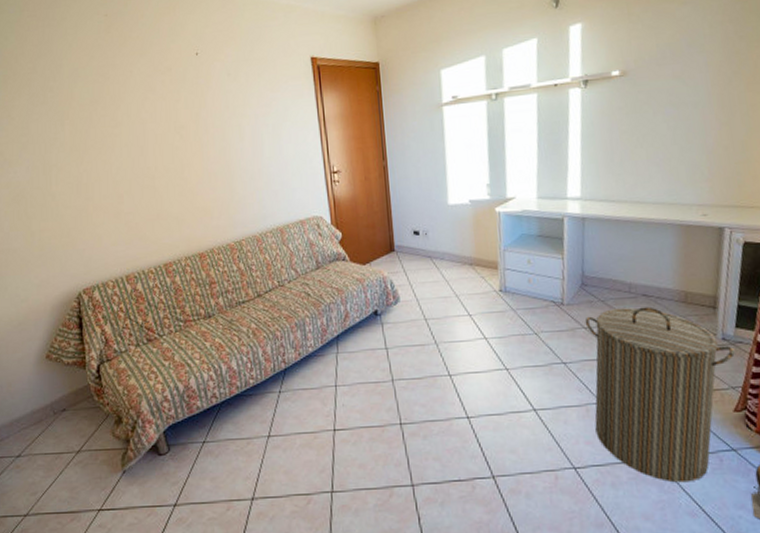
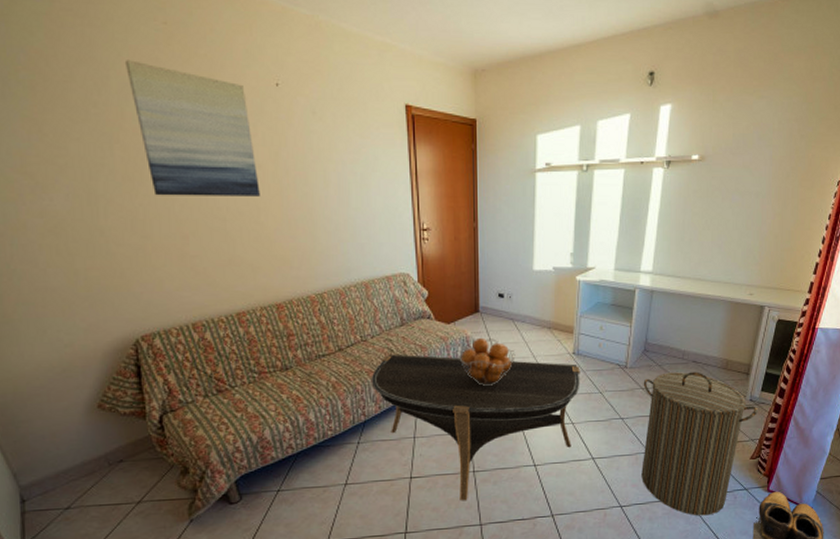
wall art: none [74,49,183,162] -> present [124,60,260,197]
coffee table: none [289,298,512,458] -> present [371,354,580,501]
fruit basket: none [375,277,437,329] -> present [457,337,516,386]

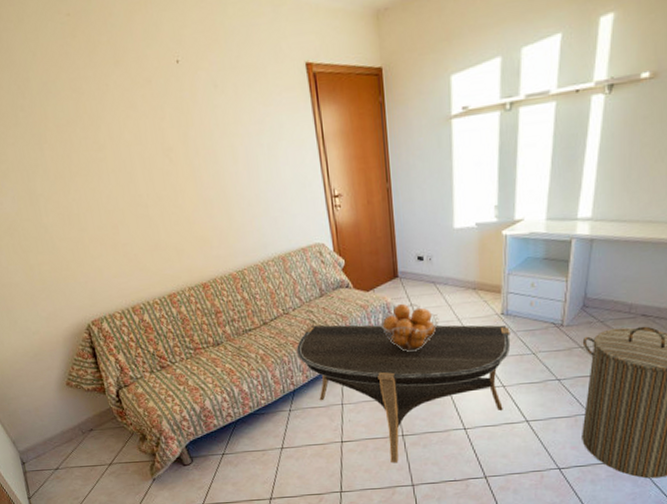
wall art: present [124,60,260,197] -> none [39,58,175,190]

